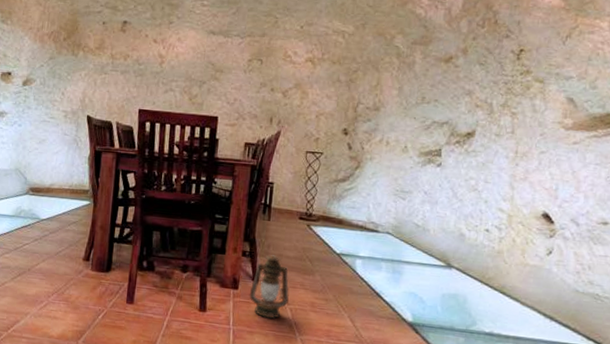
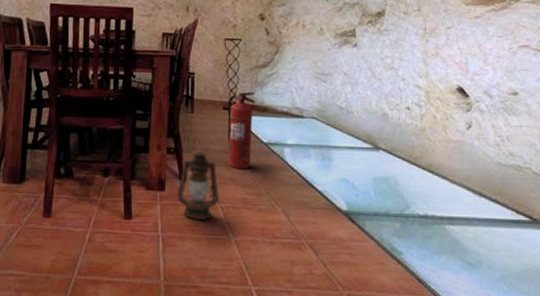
fire extinguisher: none [300,204,332,276] -> present [227,91,255,170]

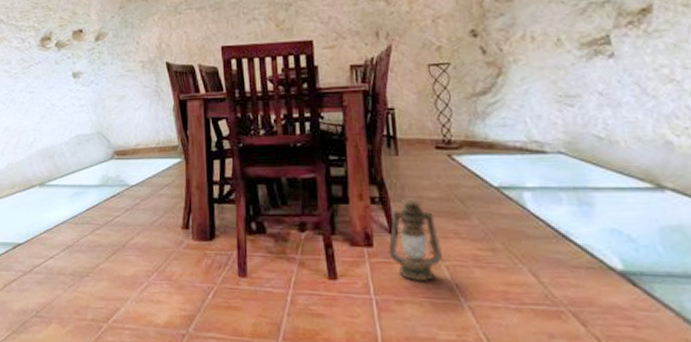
fire extinguisher: present [227,91,255,170] -> none [440,125,480,220]

